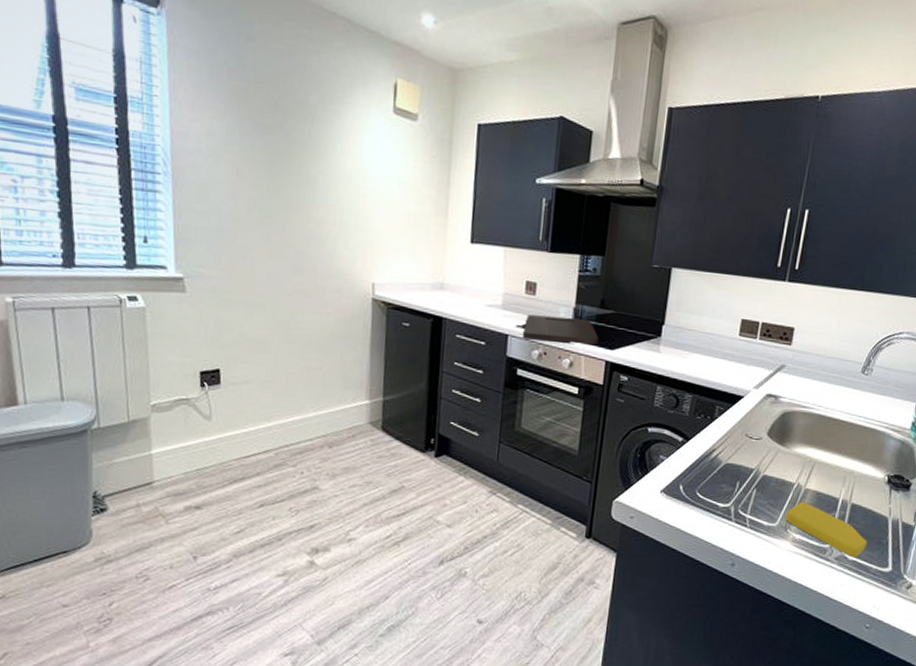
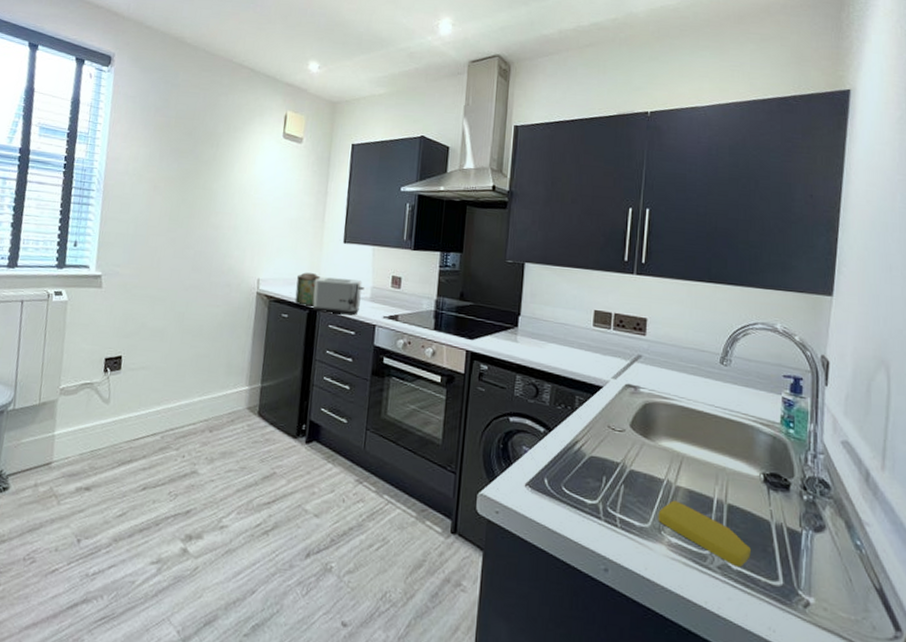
canister: none [416,276,446,314] -> present [295,272,321,306]
toaster: none [437,281,495,324] -> present [312,277,364,316]
cutting board: present [523,315,599,346] -> none [389,306,460,336]

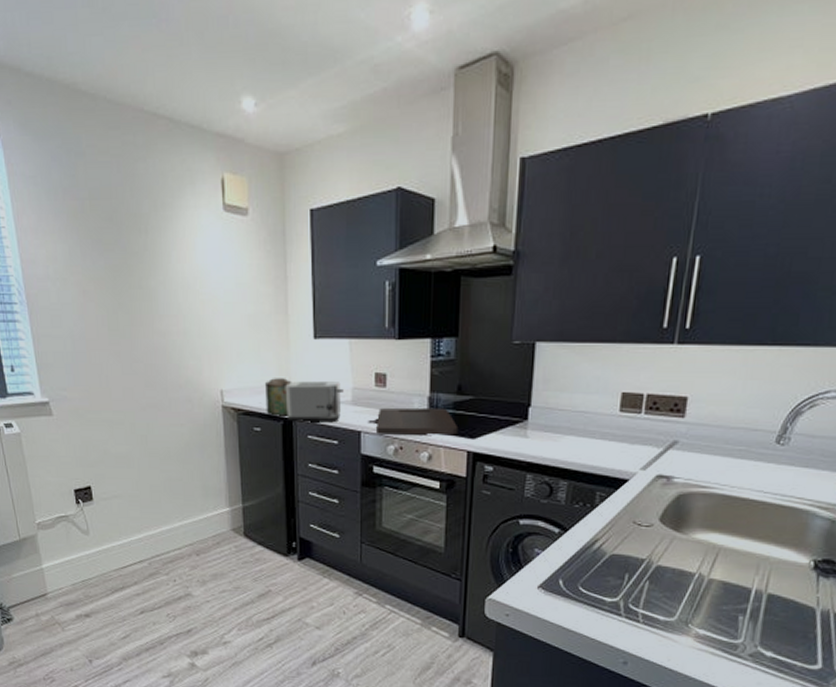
cutting board: none [389,306,460,336] -> present [377,407,459,436]
sponge: present [658,500,751,567] -> none [685,593,789,653]

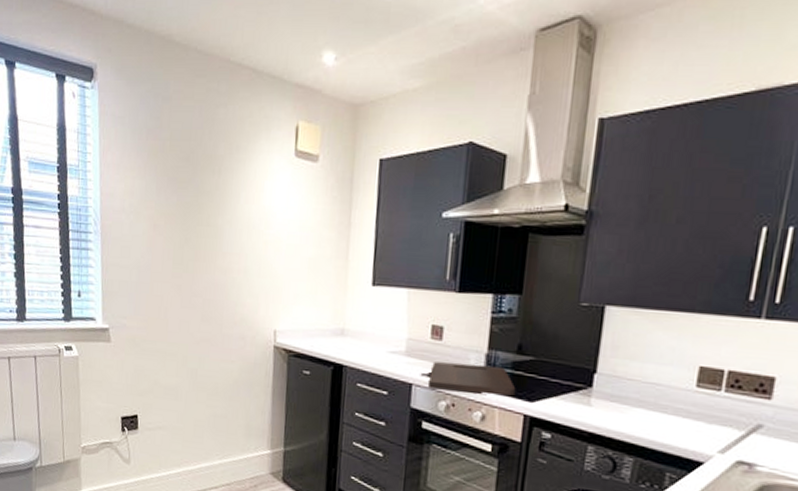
canister: present [264,378,292,416] -> none [317,322,346,362]
toaster: present [285,381,344,423] -> none [337,327,398,373]

